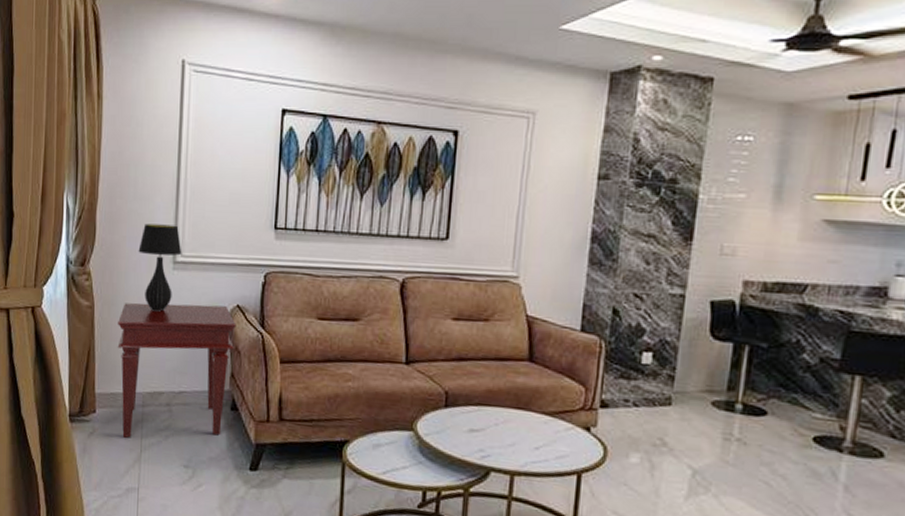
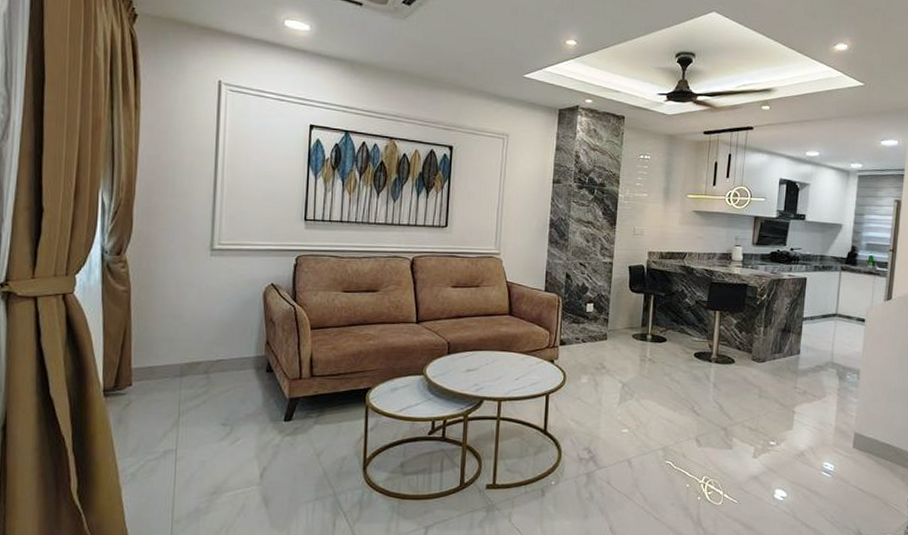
side table: present [117,302,236,438] -> none [155,284,271,405]
table lamp: present [138,223,182,312] -> none [176,217,220,292]

